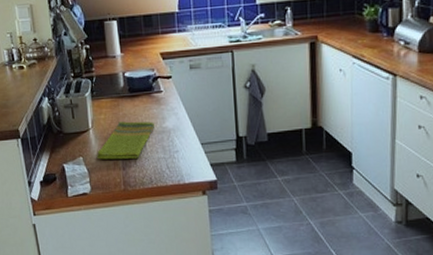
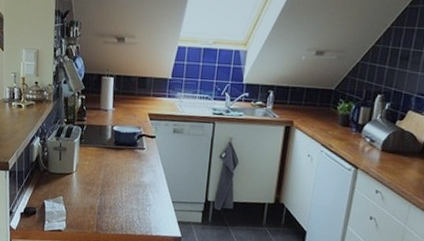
dish towel: present [96,121,156,160] -> none [75,170,134,206]

